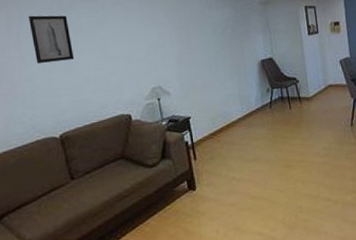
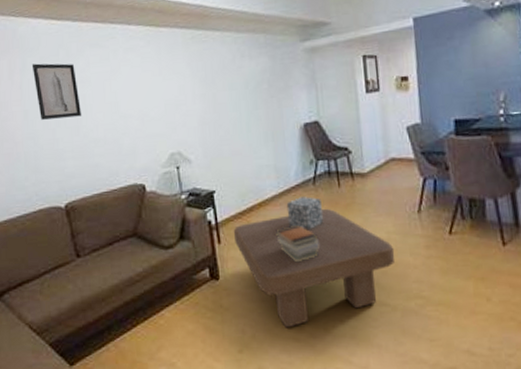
coffee table: none [206,126,336,226] -> present [233,208,396,328]
book stack: none [241,140,276,172] -> present [276,224,319,263]
decorative box: none [249,118,279,145] -> present [286,196,323,231]

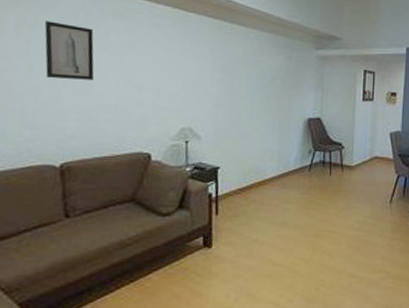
coffee table: present [233,208,396,328] -> none [231,192,368,294]
book stack: present [276,224,319,263] -> none [270,203,307,237]
decorative box: present [286,196,323,231] -> none [282,180,314,210]

